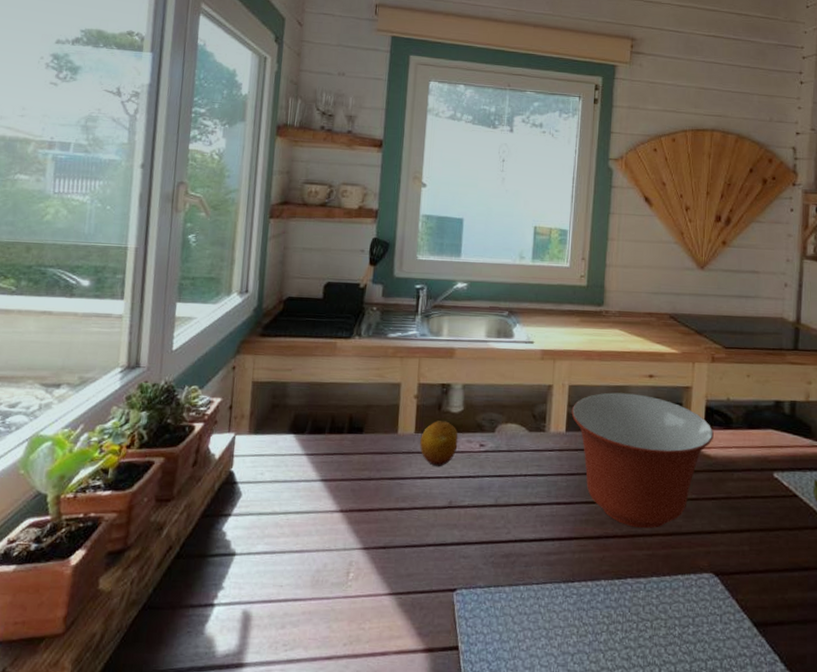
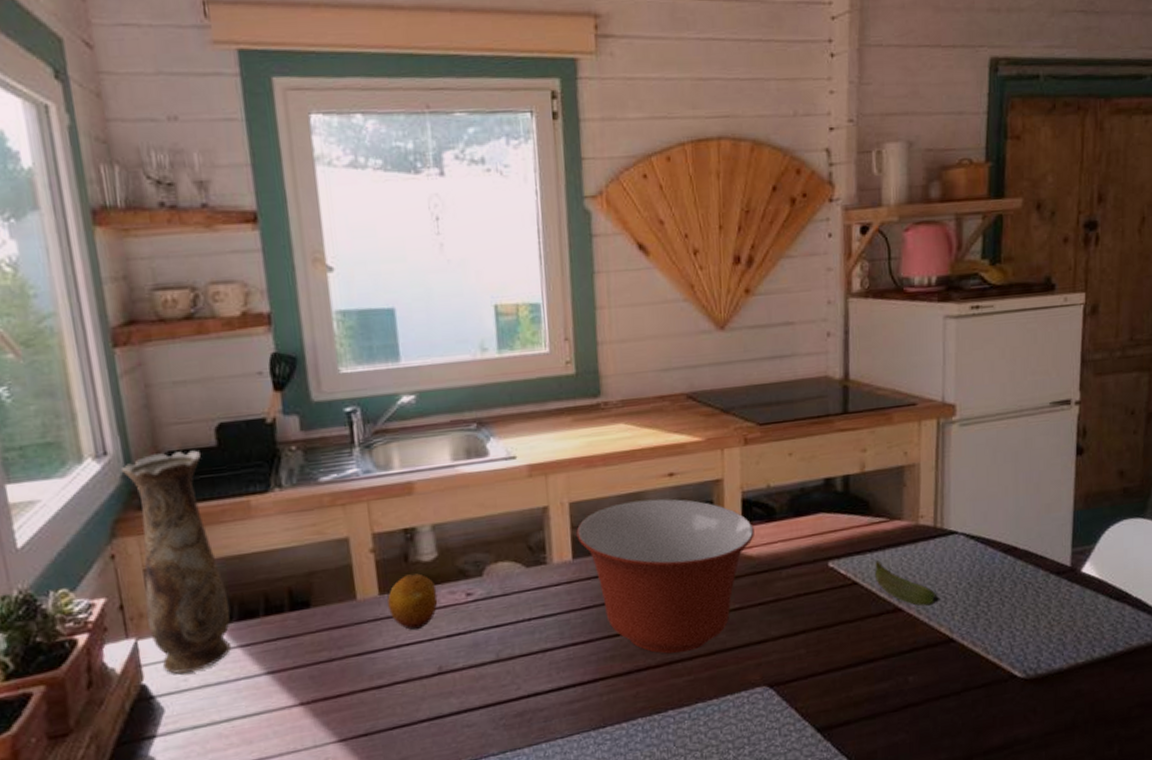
vase: none [246,297,311,468] -> present [120,450,232,674]

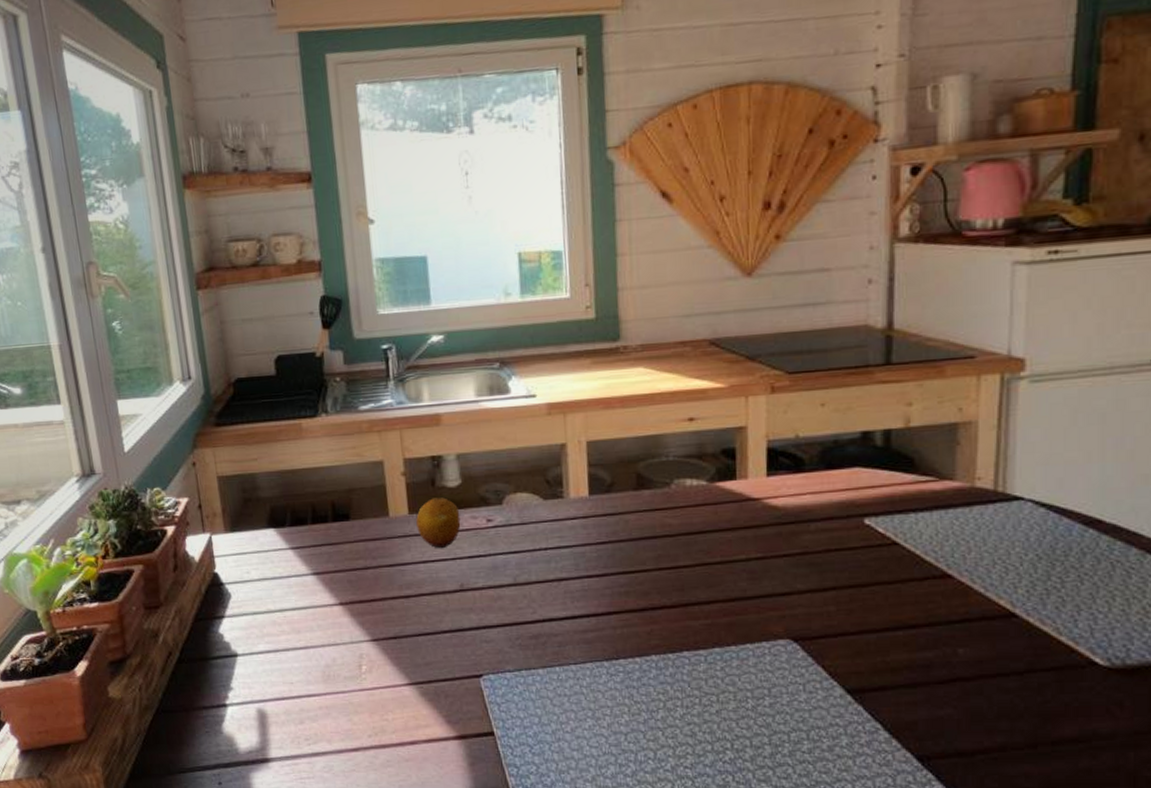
vase: present [120,450,232,674] -> none [201,378,285,566]
mixing bowl: present [576,498,754,654] -> none [593,442,780,597]
banana: present [875,560,940,607] -> none [920,521,1000,575]

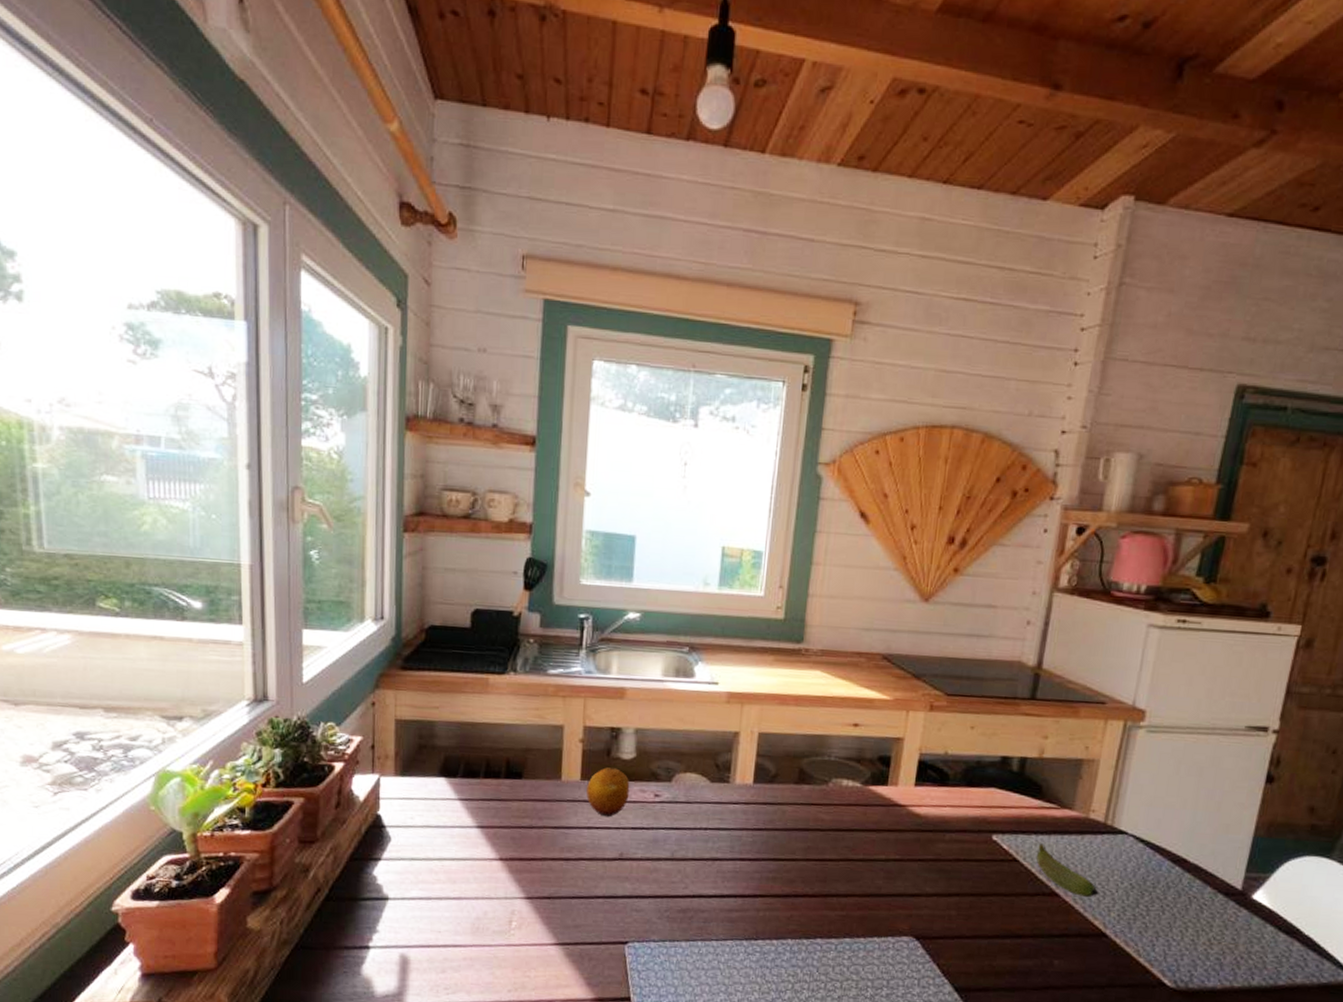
banana: none [920,521,1000,575] -> present [1036,843,1099,897]

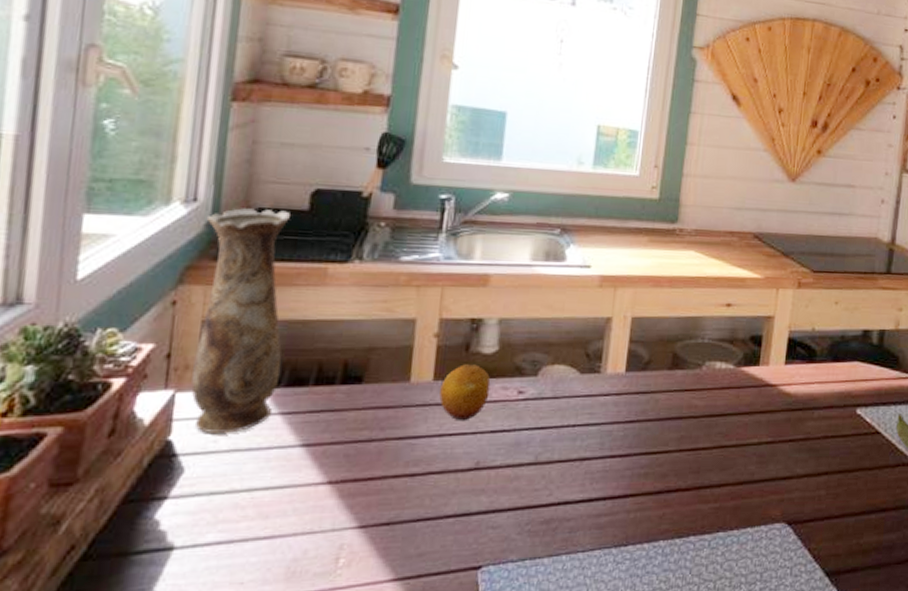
vase: none [391,625,458,812] -> present [191,208,292,433]

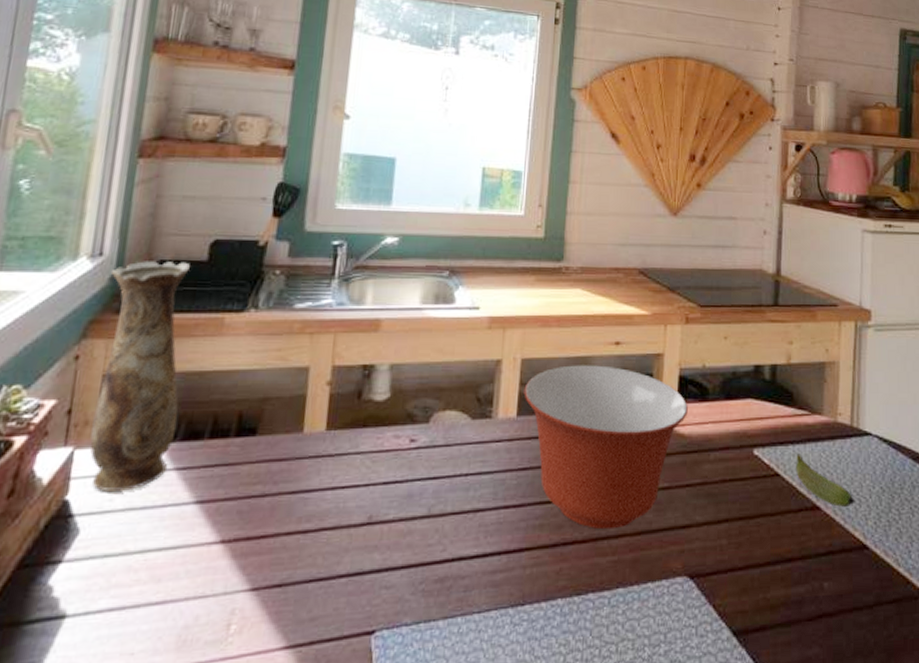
fruit: present [439,364,491,421] -> none [332,412,383,473]
mixing bowl: none [633,325,795,479] -> present [523,365,688,530]

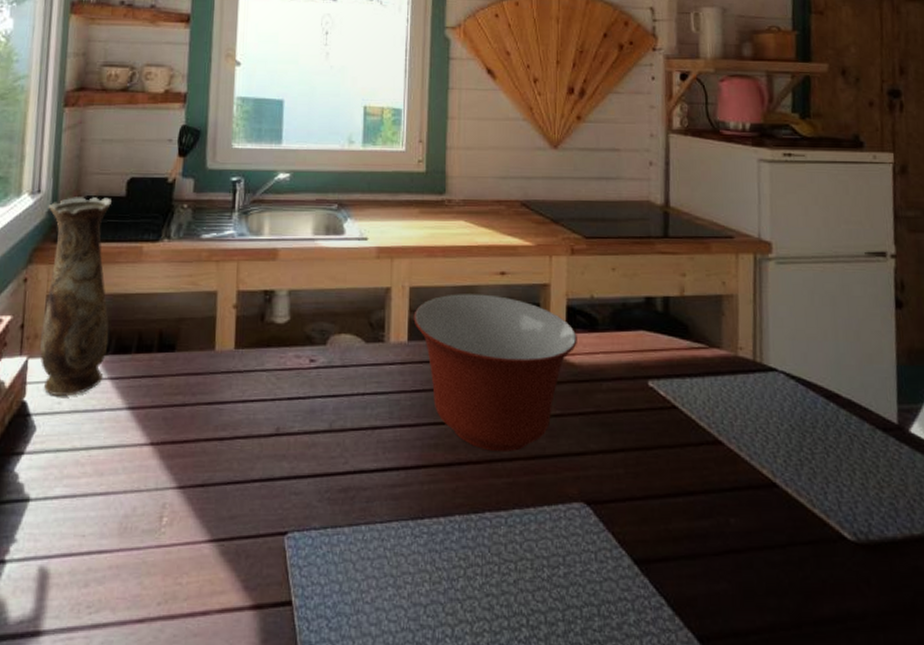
banana: present [796,453,855,507] -> none [694,387,762,443]

